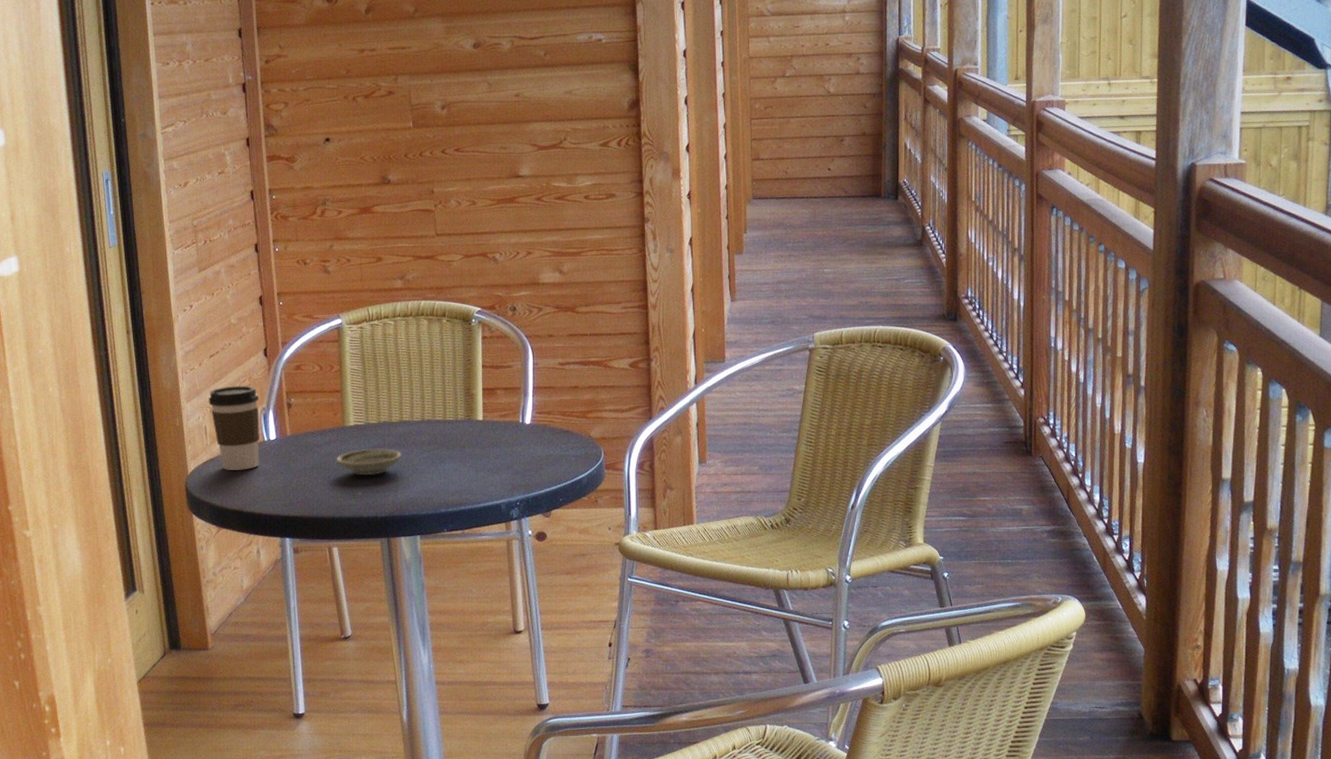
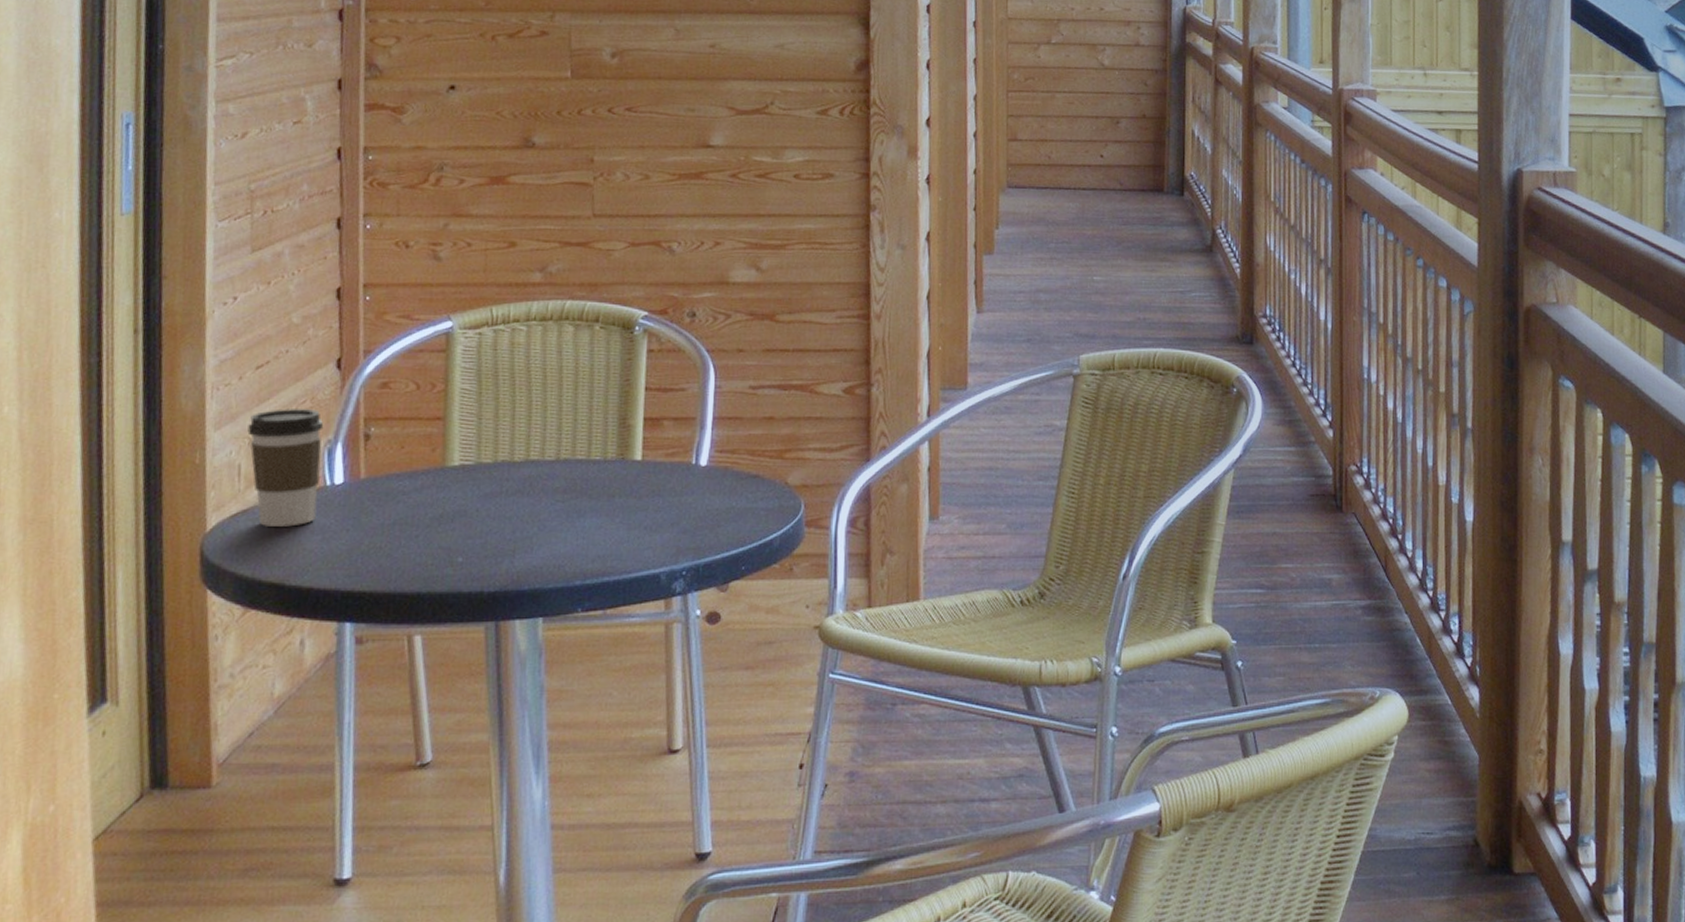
saucer: present [336,448,403,475] -> none [429,497,526,534]

